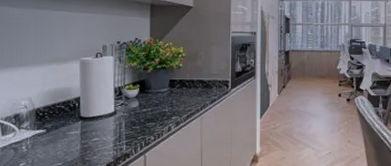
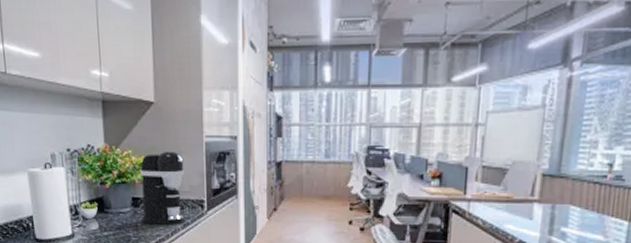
coffee maker: none [176,43,214,102] -> present [140,151,186,226]

